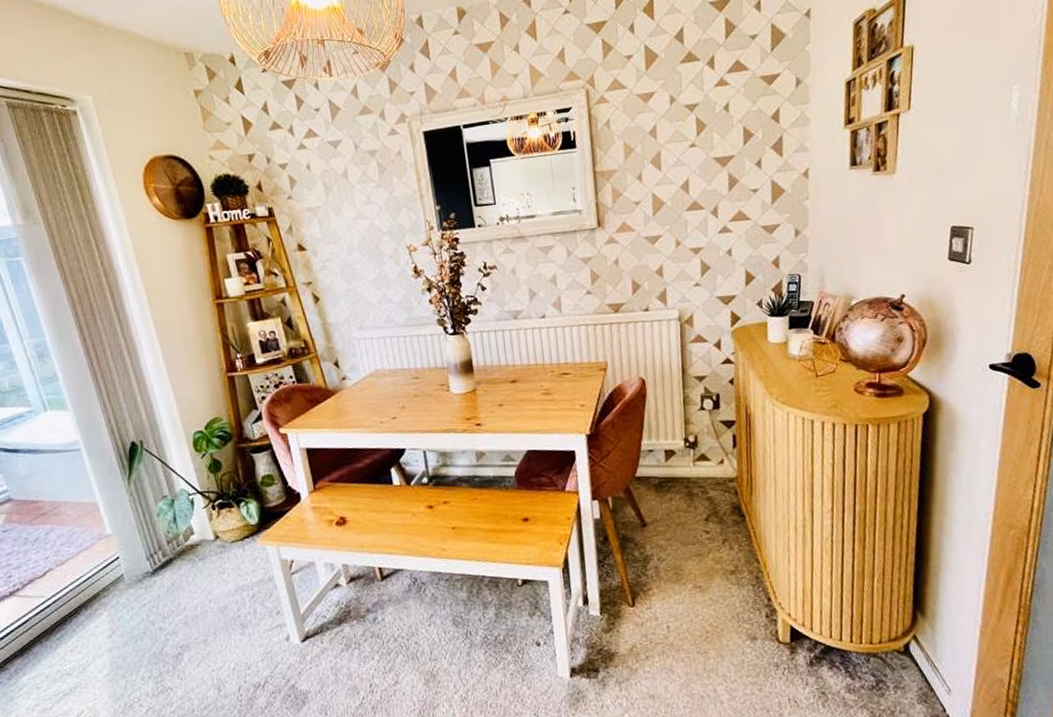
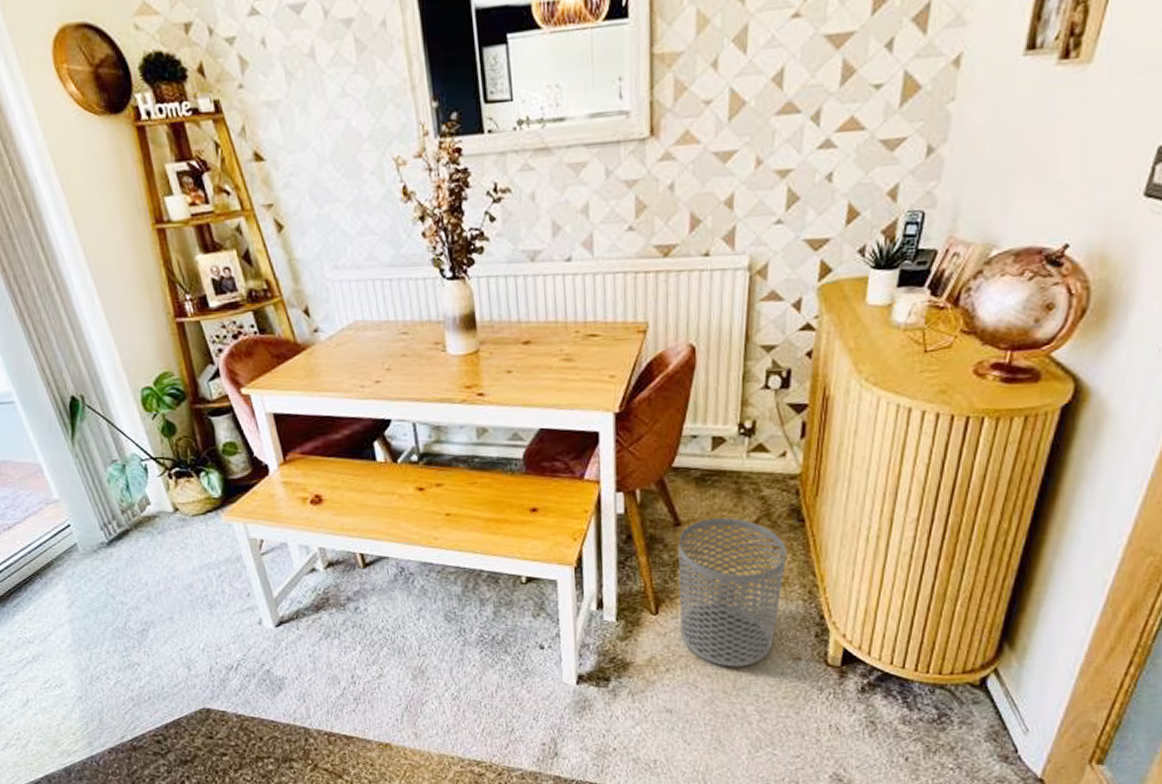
waste bin: none [646,517,735,651] -> present [678,517,787,667]

